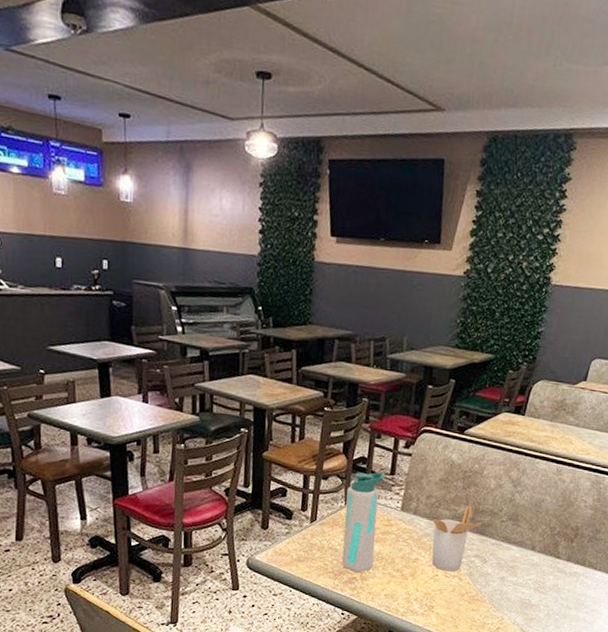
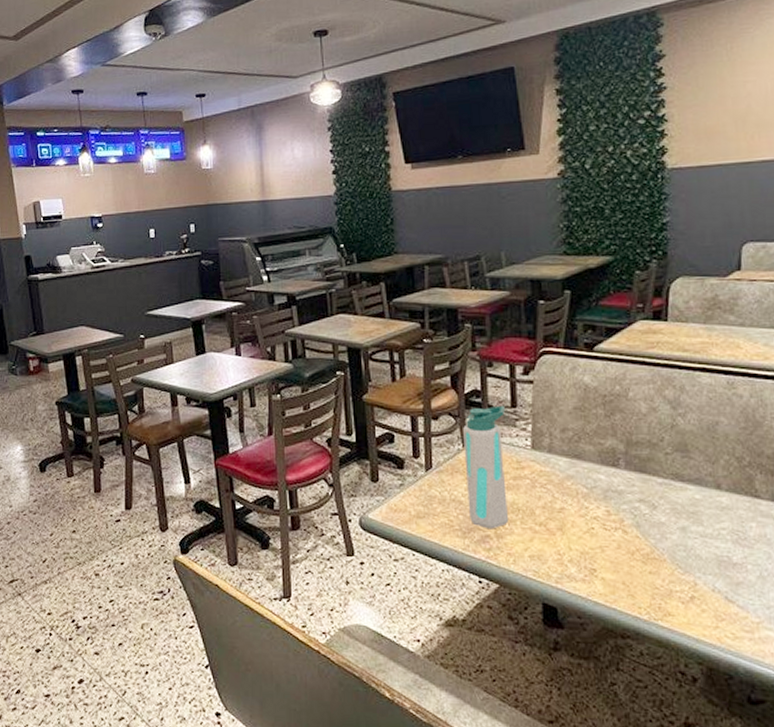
utensil holder: present [431,505,483,572] -> none [573,437,640,523]

